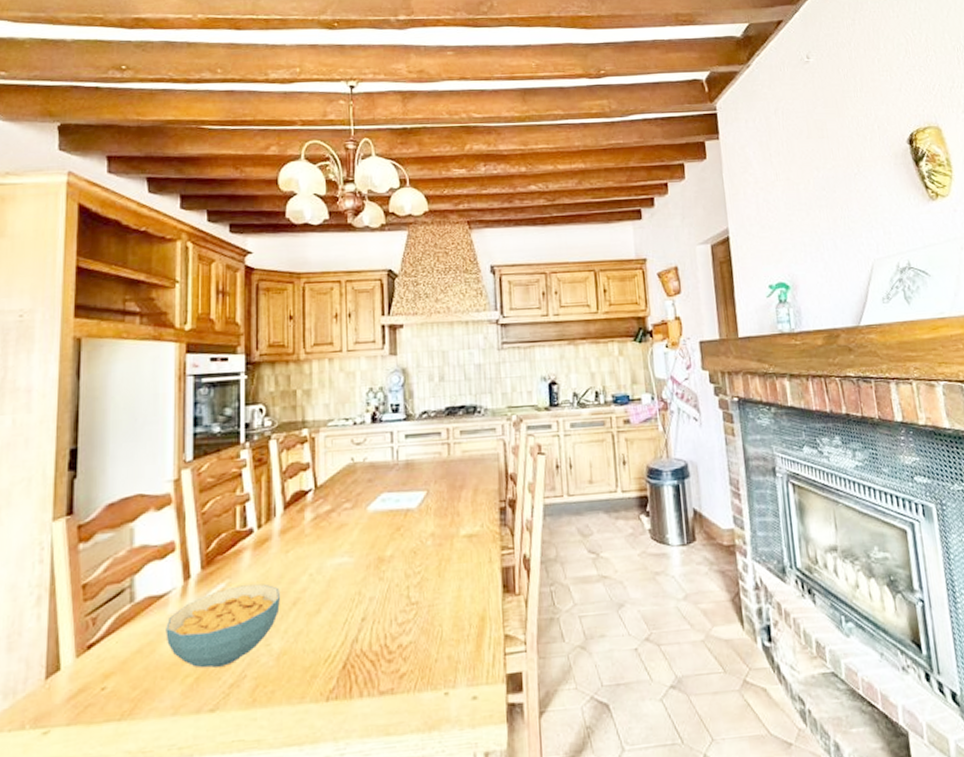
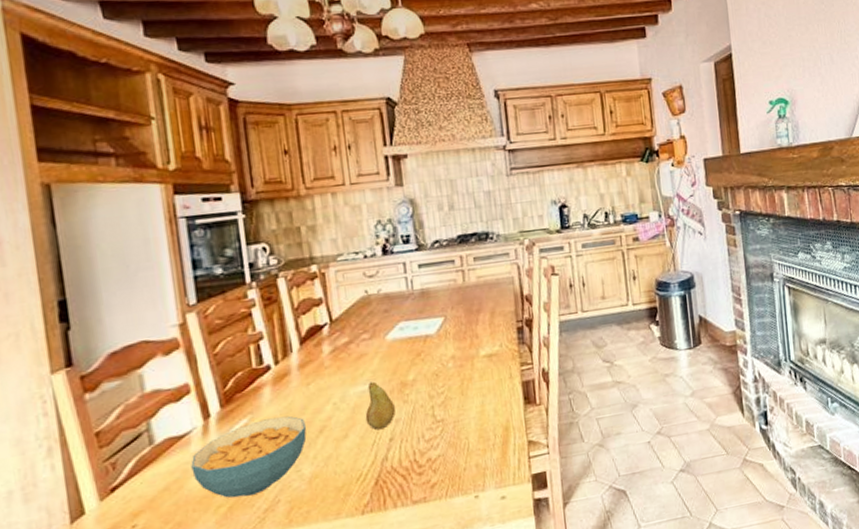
fruit: none [339,554,370,608] -> present [365,381,396,431]

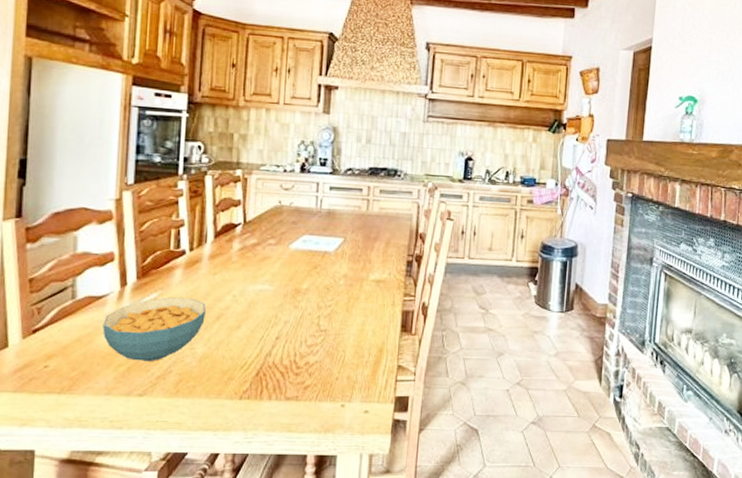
fruit: present [365,381,396,431] -> none [258,283,286,328]

